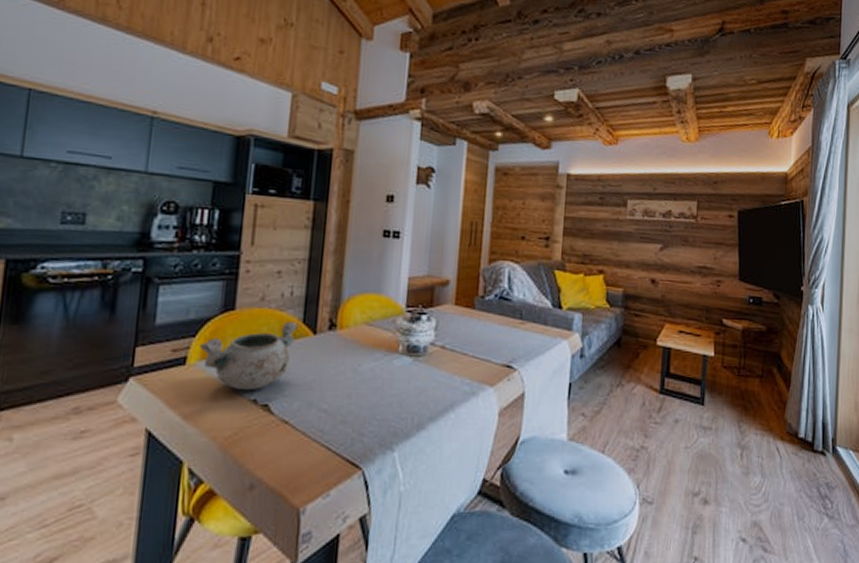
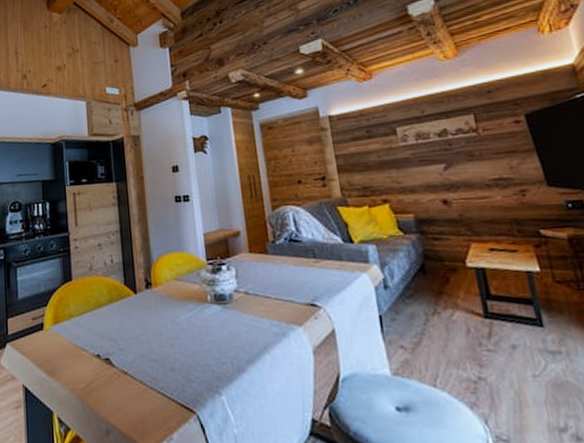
decorative bowl: present [200,321,298,391] -> none [51,284,121,348]

